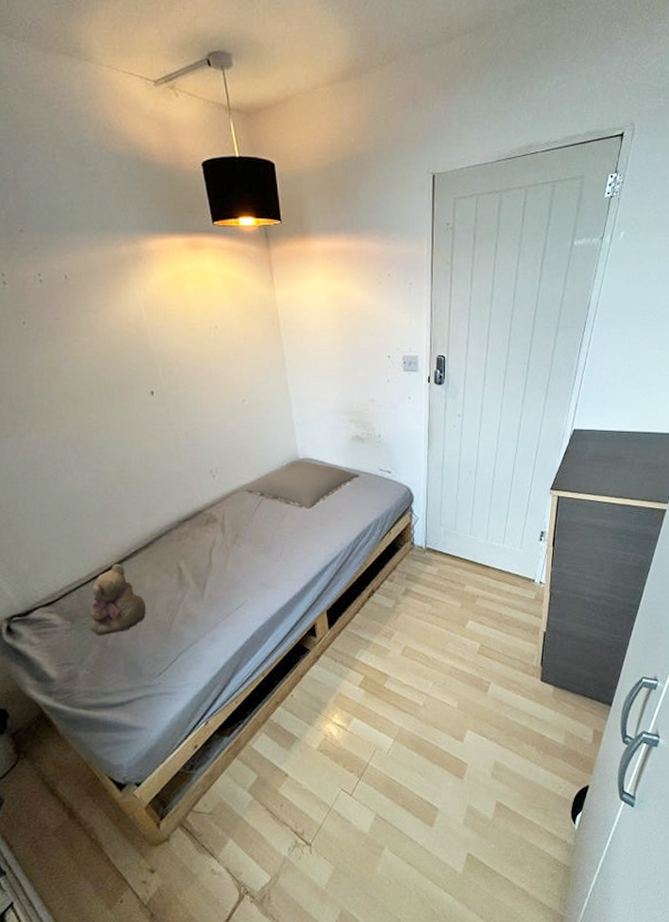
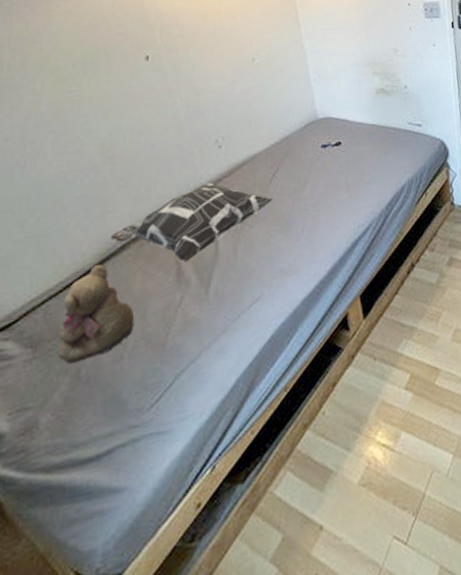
decorative pillow: none [125,506,257,570] -> present [110,182,273,263]
pillow: present [241,460,360,510] -> none [253,120,388,176]

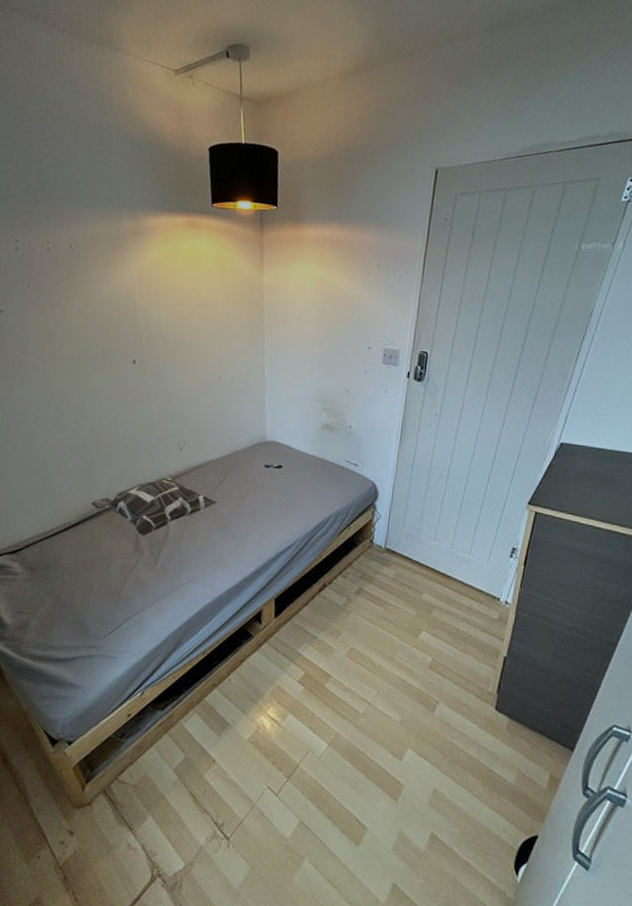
teddy bear: present [56,265,134,364] -> none [45,522,101,590]

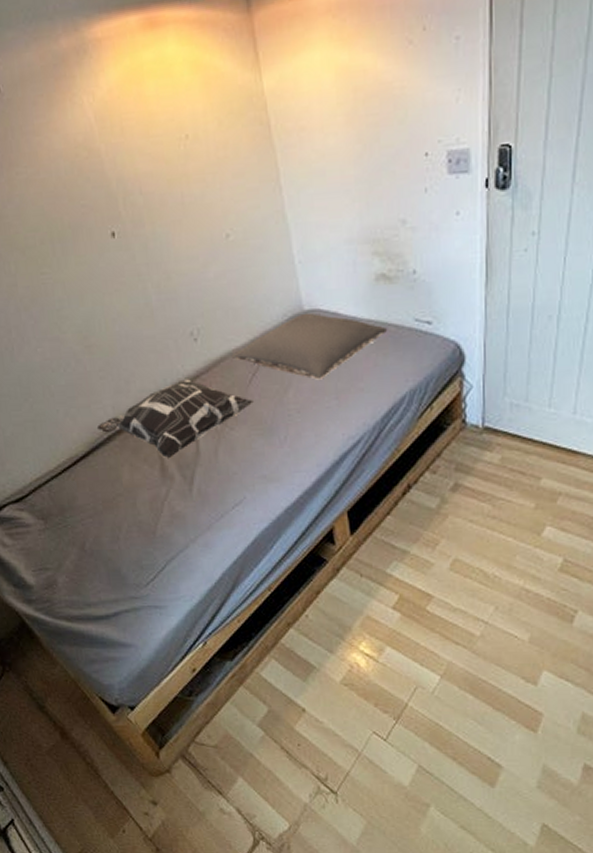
pillow: none [206,442,326,494] -> present [231,312,388,380]

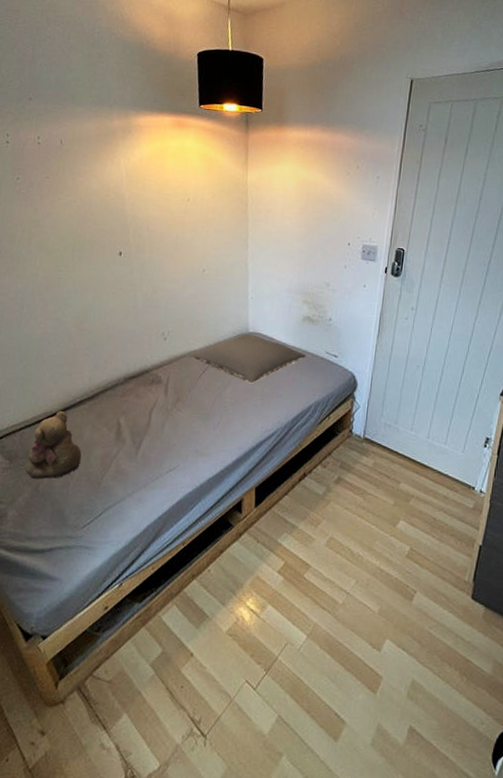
teddy bear: none [62,453,126,537] -> present [25,411,82,479]
decorative pillow: present [96,379,253,459] -> none [72,366,200,426]

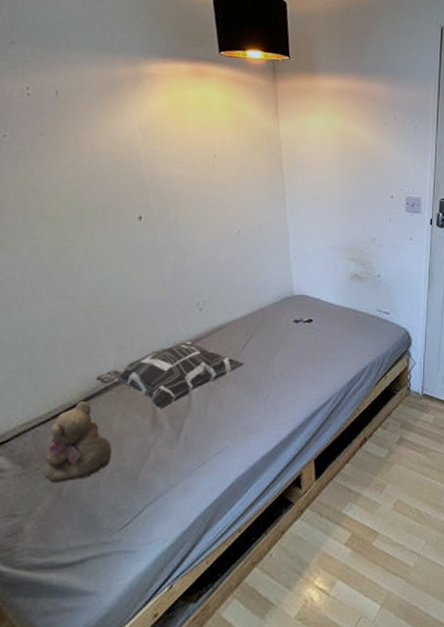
decorative pillow: none [72,366,200,426] -> present [95,341,245,410]
pillow: present [189,333,307,384] -> none [230,297,357,350]

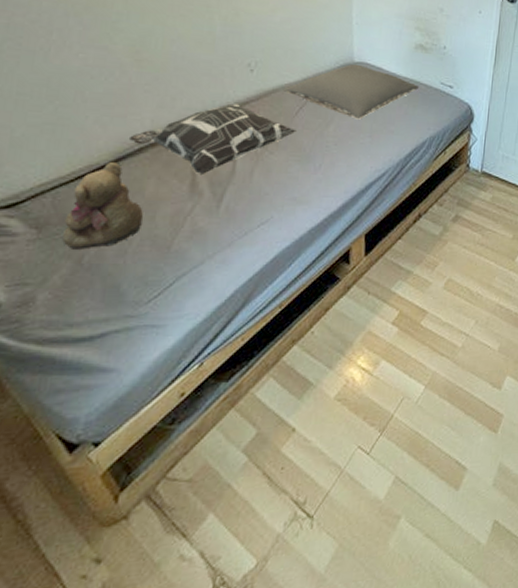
pillow: none [230,297,357,350] -> present [283,63,420,120]

